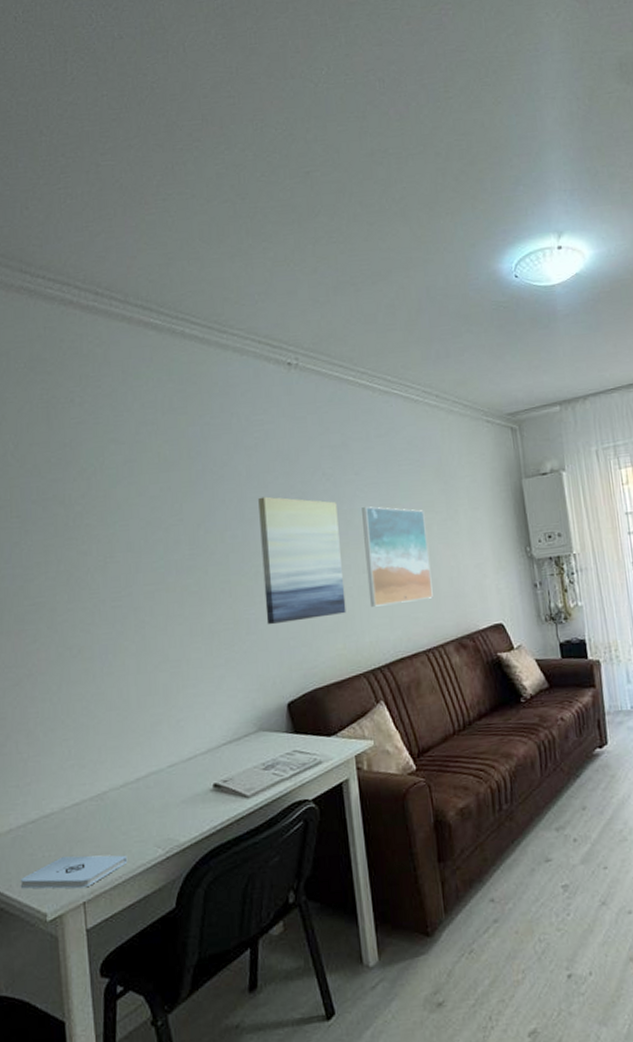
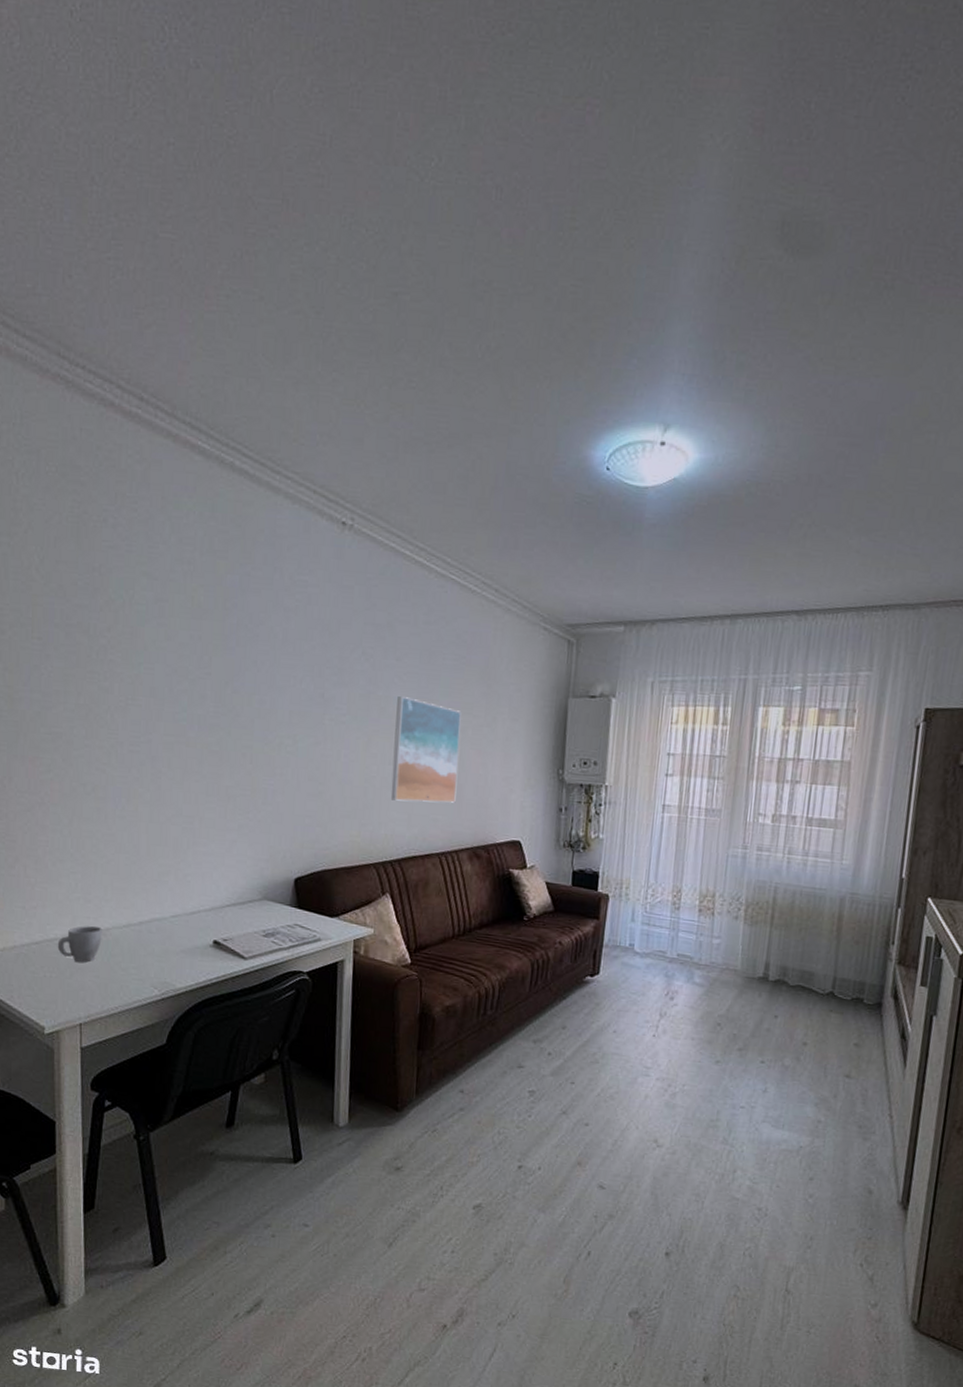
notepad: present [20,855,128,889] -> none [21,979,125,1012]
mug: none [54,792,100,834] -> present [57,926,102,962]
wall art: present [258,496,346,625] -> none [284,665,372,802]

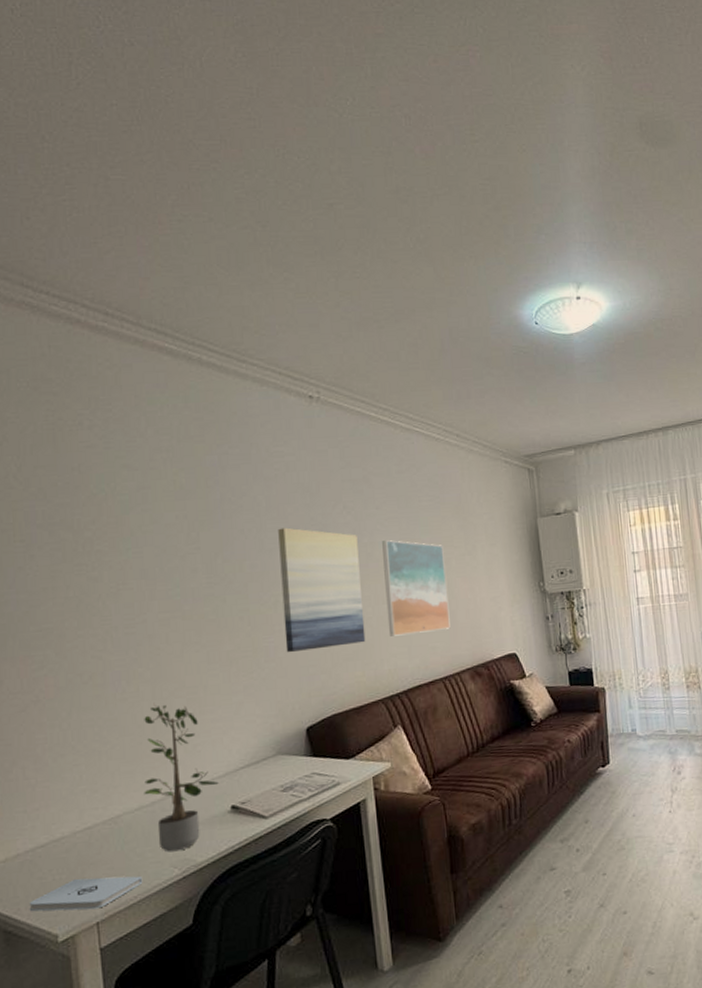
notepad: none [21,979,125,1012] -> present [29,876,143,912]
mug: present [57,926,102,962] -> none [65,816,113,857]
potted plant: none [133,825,204,974] -> present [144,702,219,852]
wall art: none [284,665,372,802] -> present [278,527,366,653]

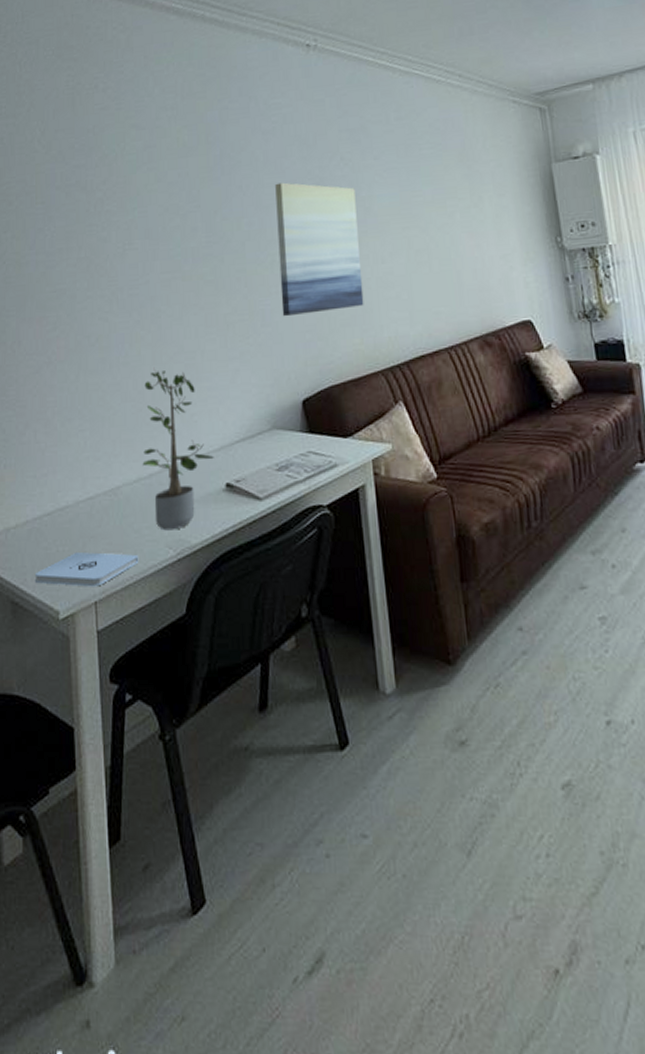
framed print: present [382,540,451,637] -> none [381,193,456,300]

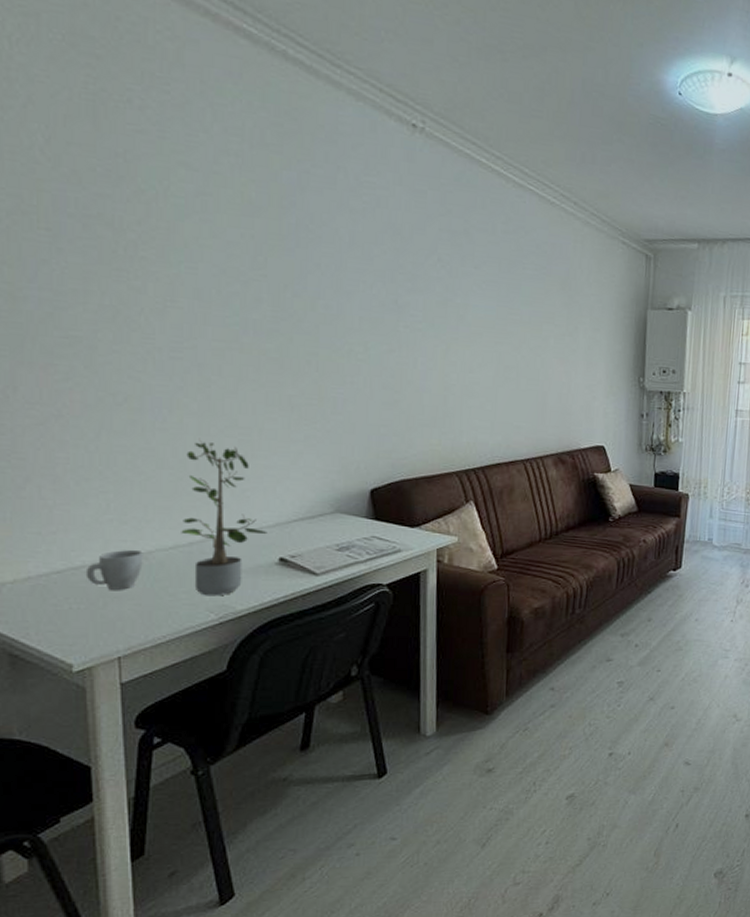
notepad: present [34,551,139,587] -> none [40,610,174,644]
mug: none [69,487,113,529] -> present [85,550,143,590]
wall art: present [275,182,364,317] -> none [356,270,450,410]

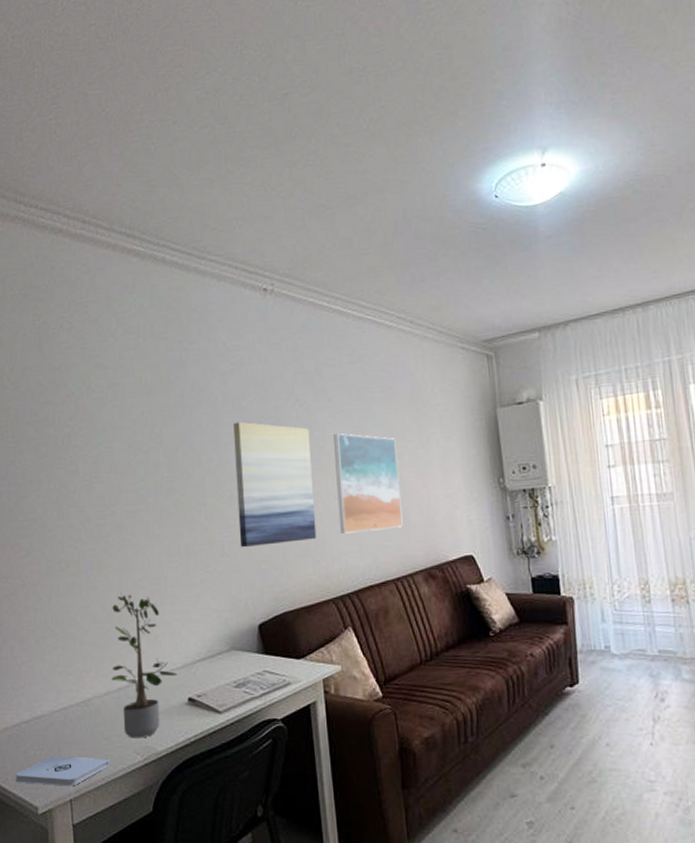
notepad: none [40,610,174,644] -> present [15,755,110,787]
mug: present [85,550,143,590] -> none [45,699,85,736]
wall art: none [356,270,450,410] -> present [233,421,317,548]
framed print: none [472,304,543,410] -> present [334,433,403,534]

